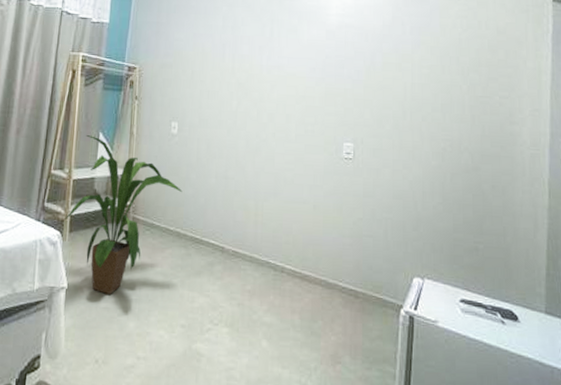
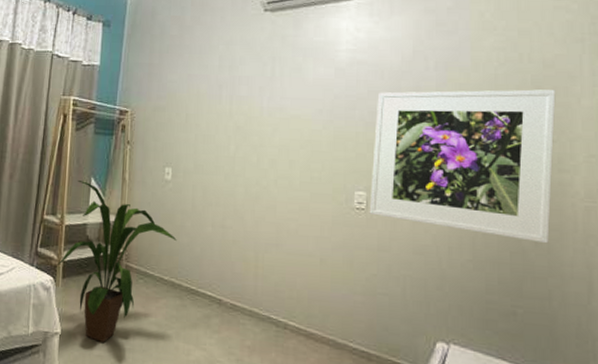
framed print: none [356,52,507,187] -> present [369,89,556,244]

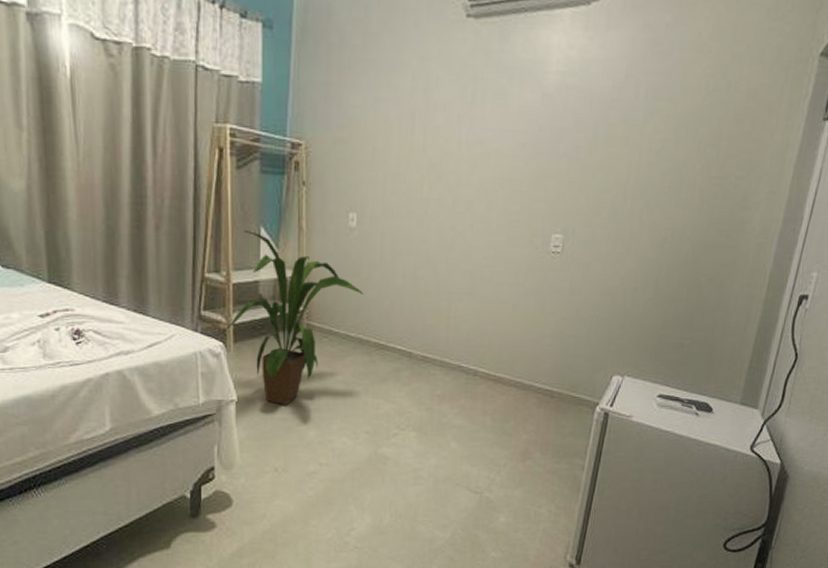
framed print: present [369,89,556,244] -> none [564,122,754,280]

